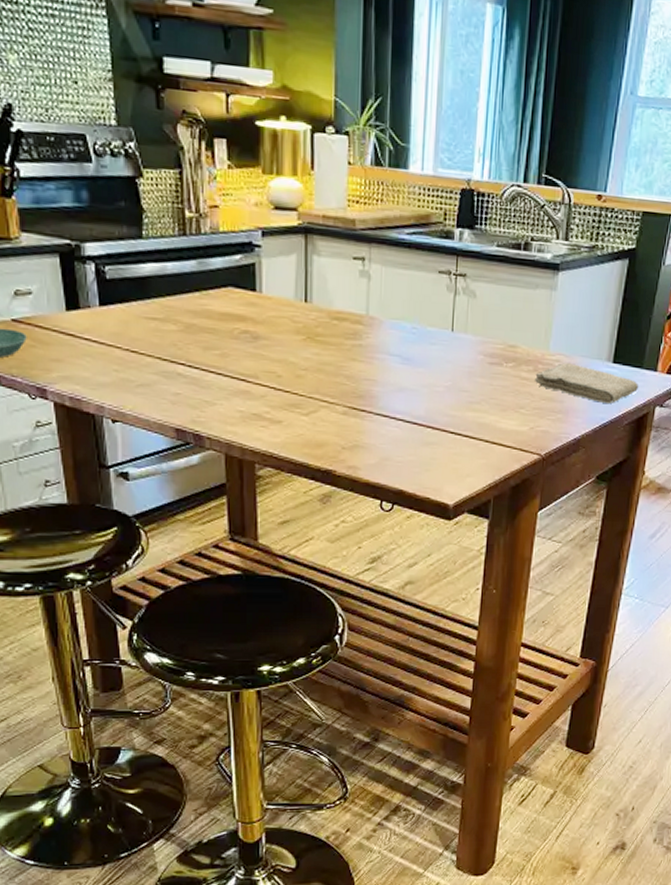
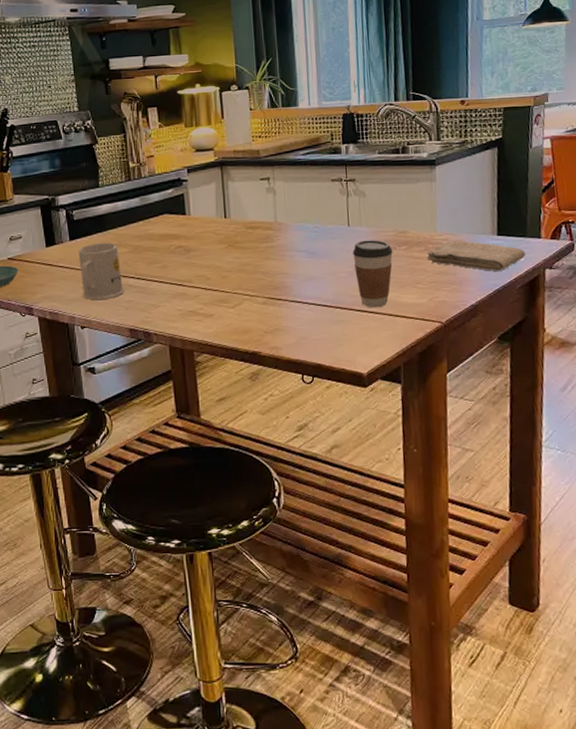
mug: none [110,313,171,389] -> present [78,242,124,301]
coffee cup: none [453,350,498,432] -> present [352,240,393,308]

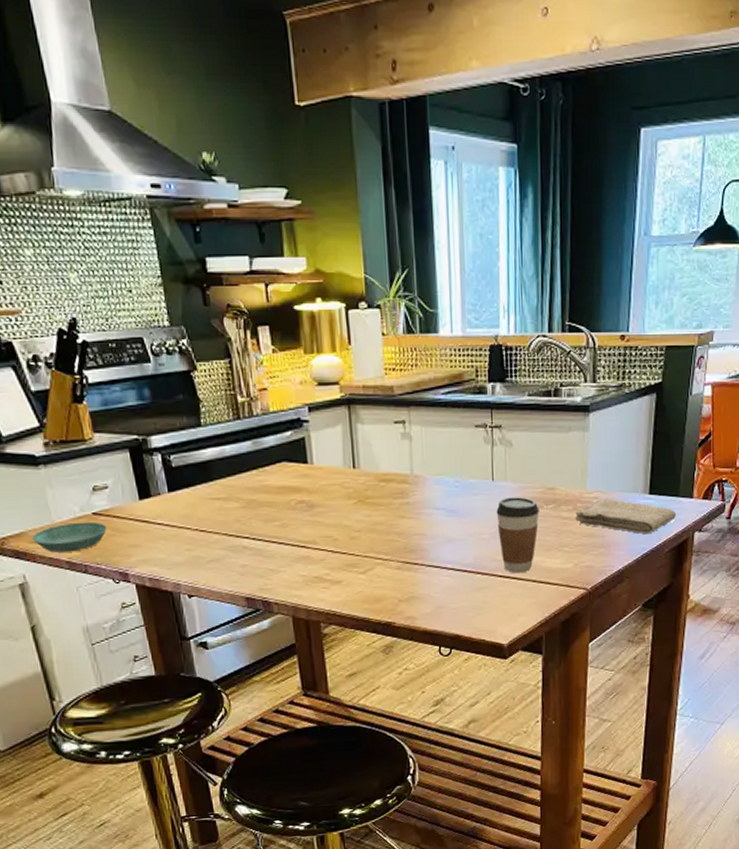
mug: present [78,242,124,301] -> none [179,494,238,565]

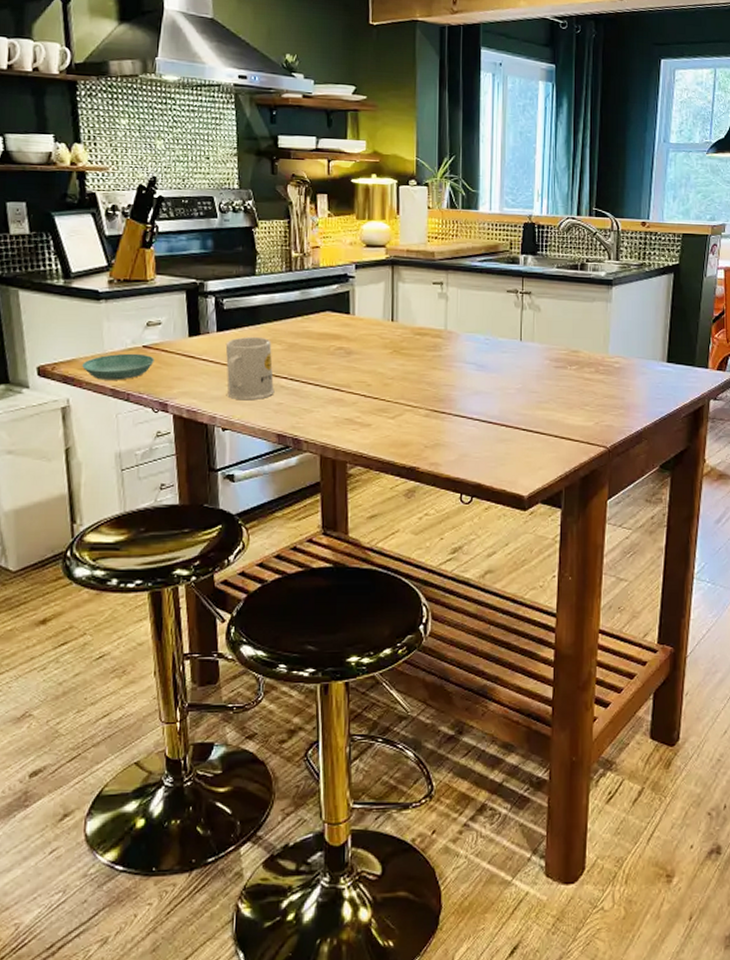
mug: none [179,494,238,565] -> present [225,336,275,401]
coffee cup: present [496,497,539,574] -> none [523,357,563,428]
washcloth: present [575,498,677,535] -> none [597,363,693,399]

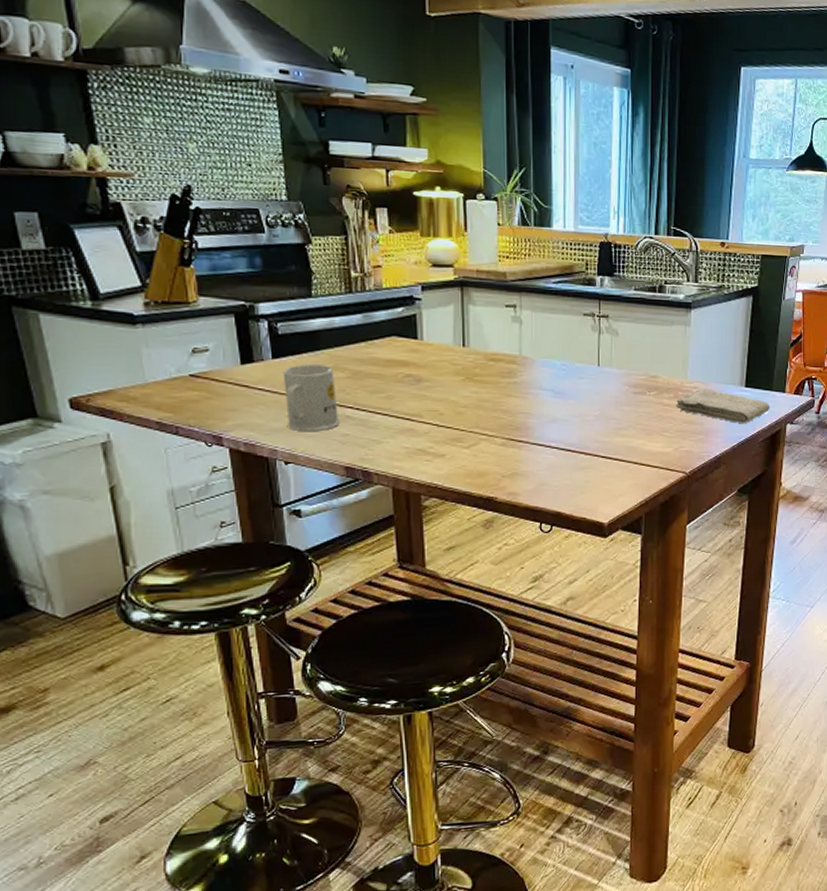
saucer: present [82,353,154,380] -> none [121,383,204,412]
washcloth: none [597,363,693,399] -> present [676,388,771,424]

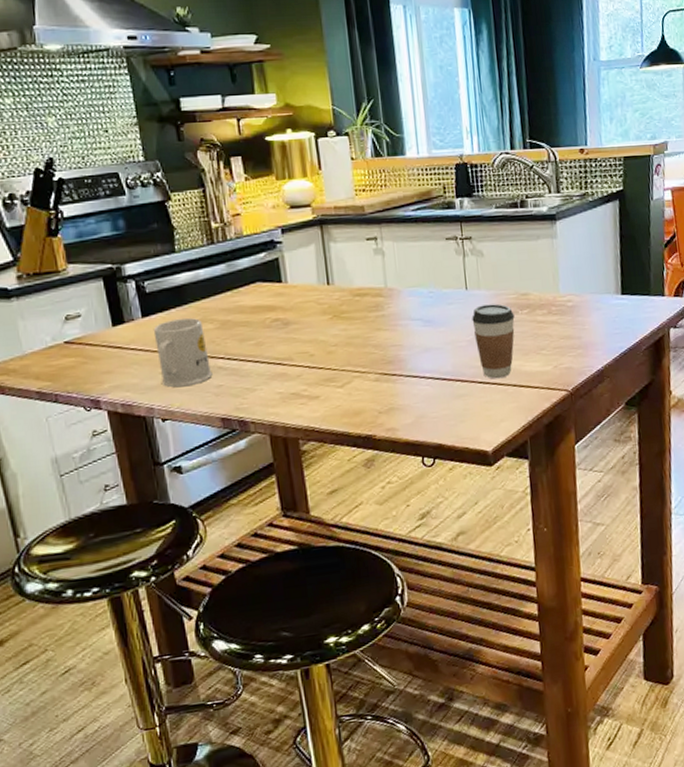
coffee cup: none [601,383,642,455] -> present [472,304,515,379]
washcloth: present [676,388,771,424] -> none [550,300,651,334]

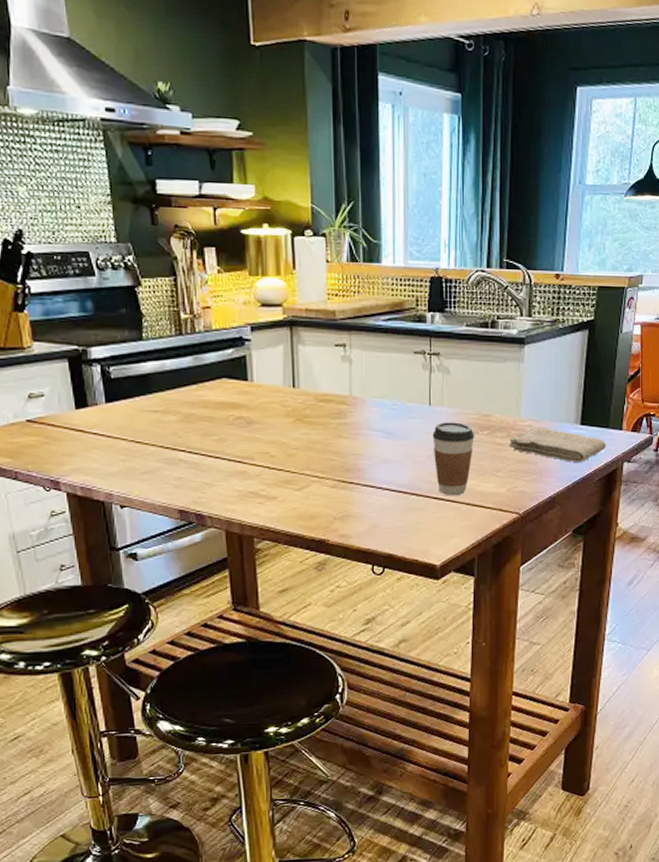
mug: present [153,317,213,387] -> none [116,407,173,476]
washcloth: none [550,300,651,334] -> present [509,426,607,463]

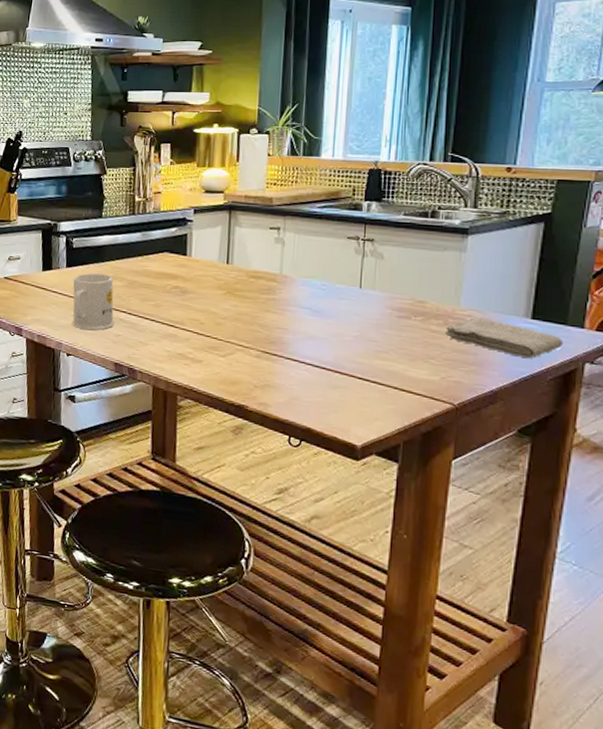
mug: none [116,407,173,476] -> present [73,272,114,331]
coffee cup: present [432,422,474,496] -> none [361,305,407,379]

